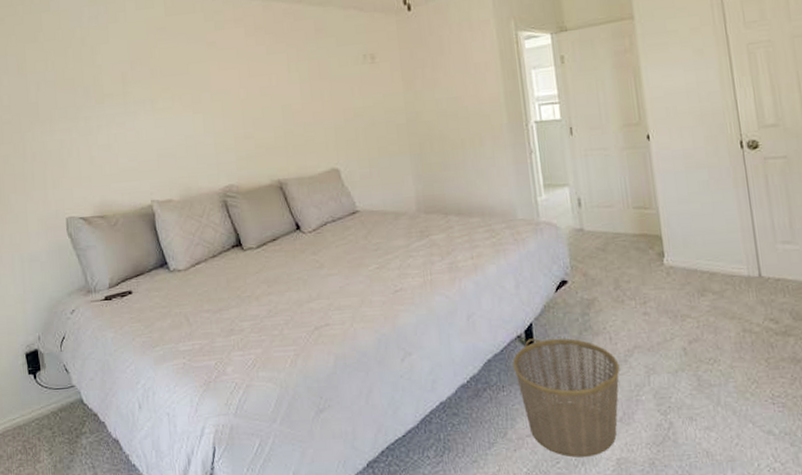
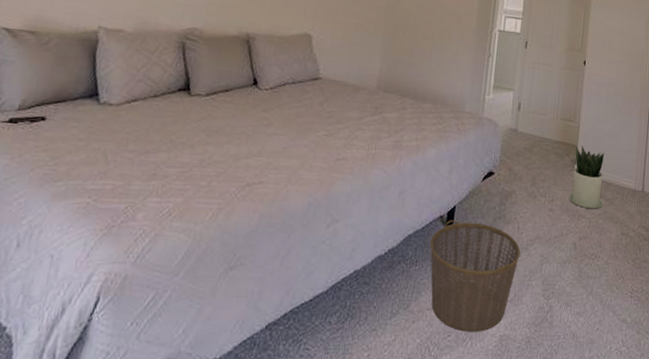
planter: none [661,235,711,307] -> present [568,146,605,210]

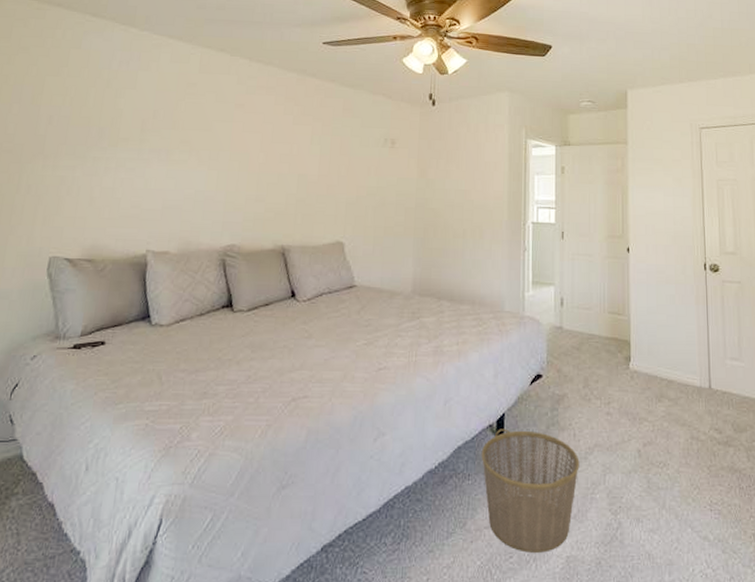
planter: present [568,146,605,210] -> none [626,341,667,411]

